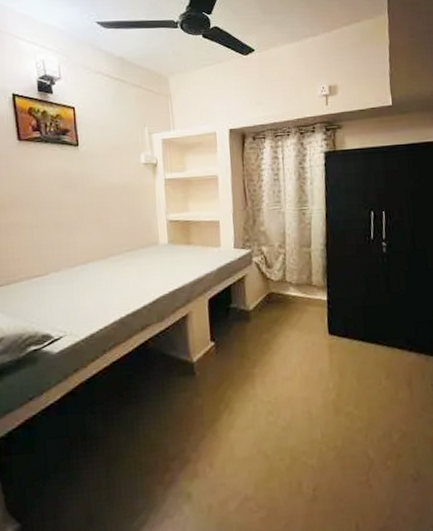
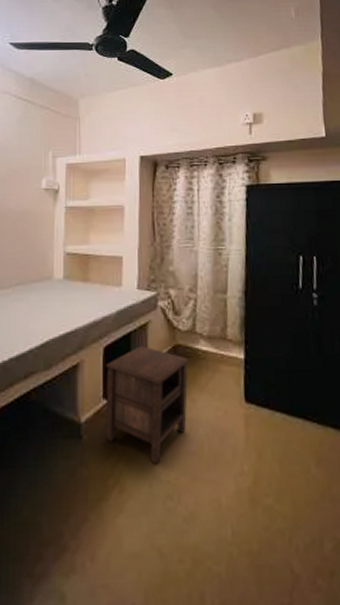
nightstand: none [211,295,282,390] -> present [106,346,190,465]

